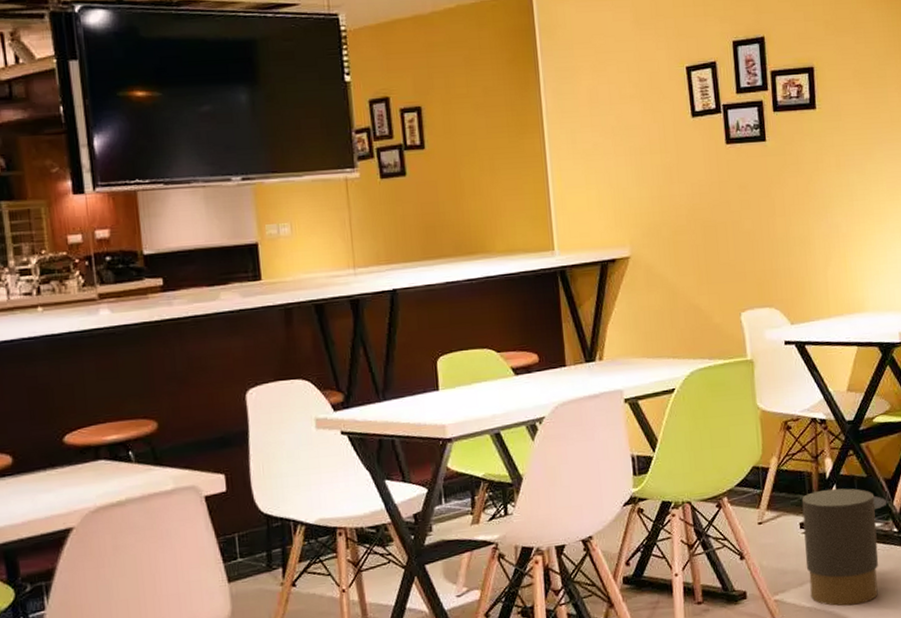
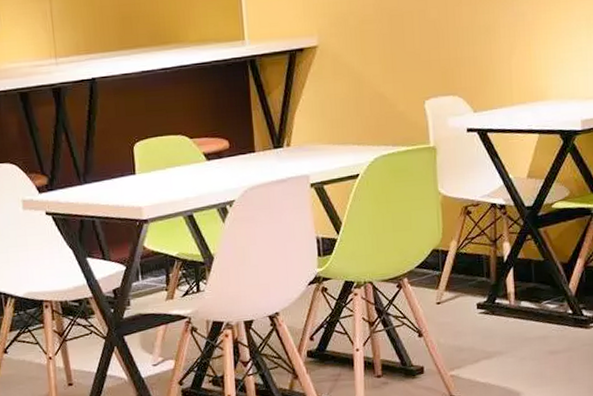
trash can: present [801,488,887,606] -> none [479,271,563,383]

